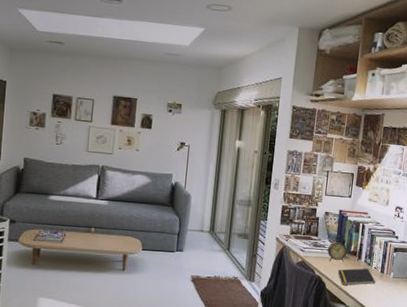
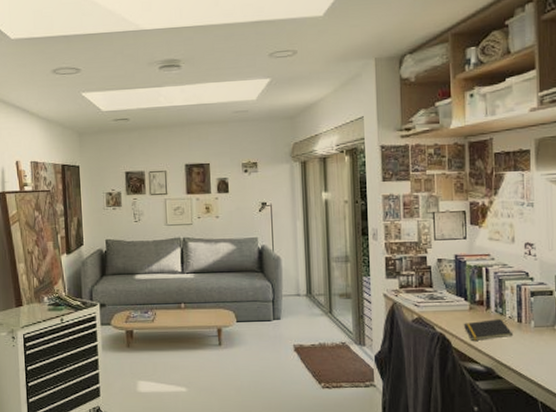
alarm clock: present [327,235,347,263] -> none [447,284,472,315]

